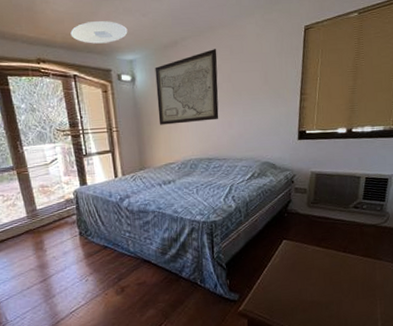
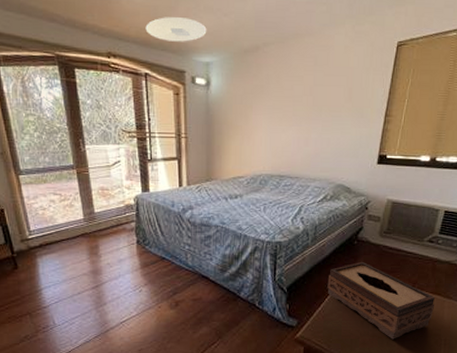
wall art: present [155,49,219,125] -> none [231,58,300,136]
tissue box: none [263,232,367,304] -> present [327,261,435,339]

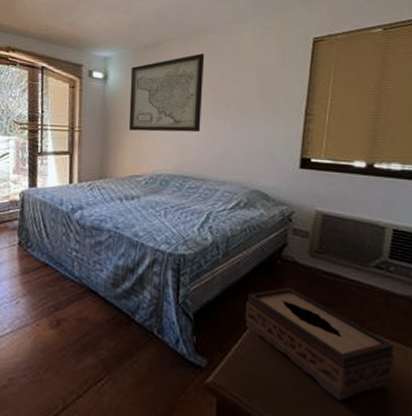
ceiling light: present [145,17,207,42] -> none [45,15,107,38]
wall art: none [231,58,300,136] -> present [128,53,205,133]

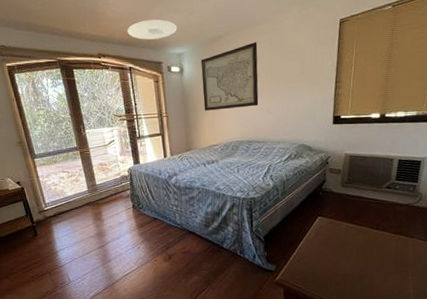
ceiling light: none [45,15,107,38] -> present [127,19,177,40]
tissue box: present [245,287,395,401] -> none [299,209,399,278]

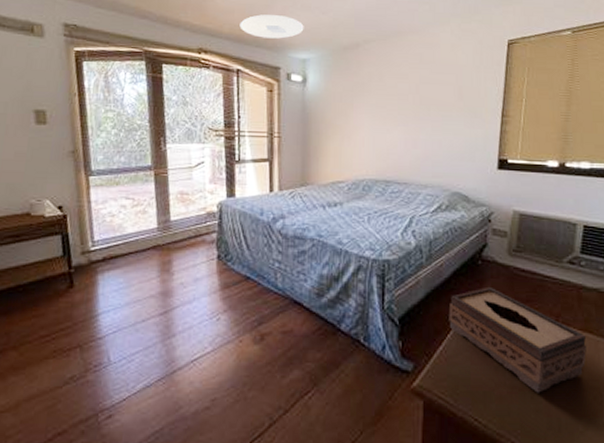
wall art: present [201,42,259,111] -> none [329,56,404,136]
tissue box: none [299,209,399,278] -> present [448,286,587,393]

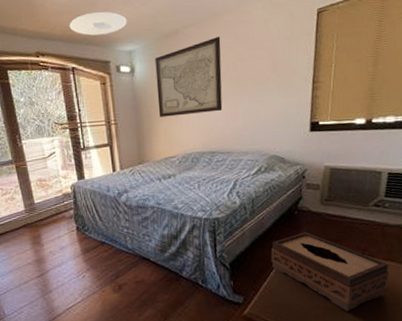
wall art: none [329,56,404,136] -> present [155,36,223,117]

